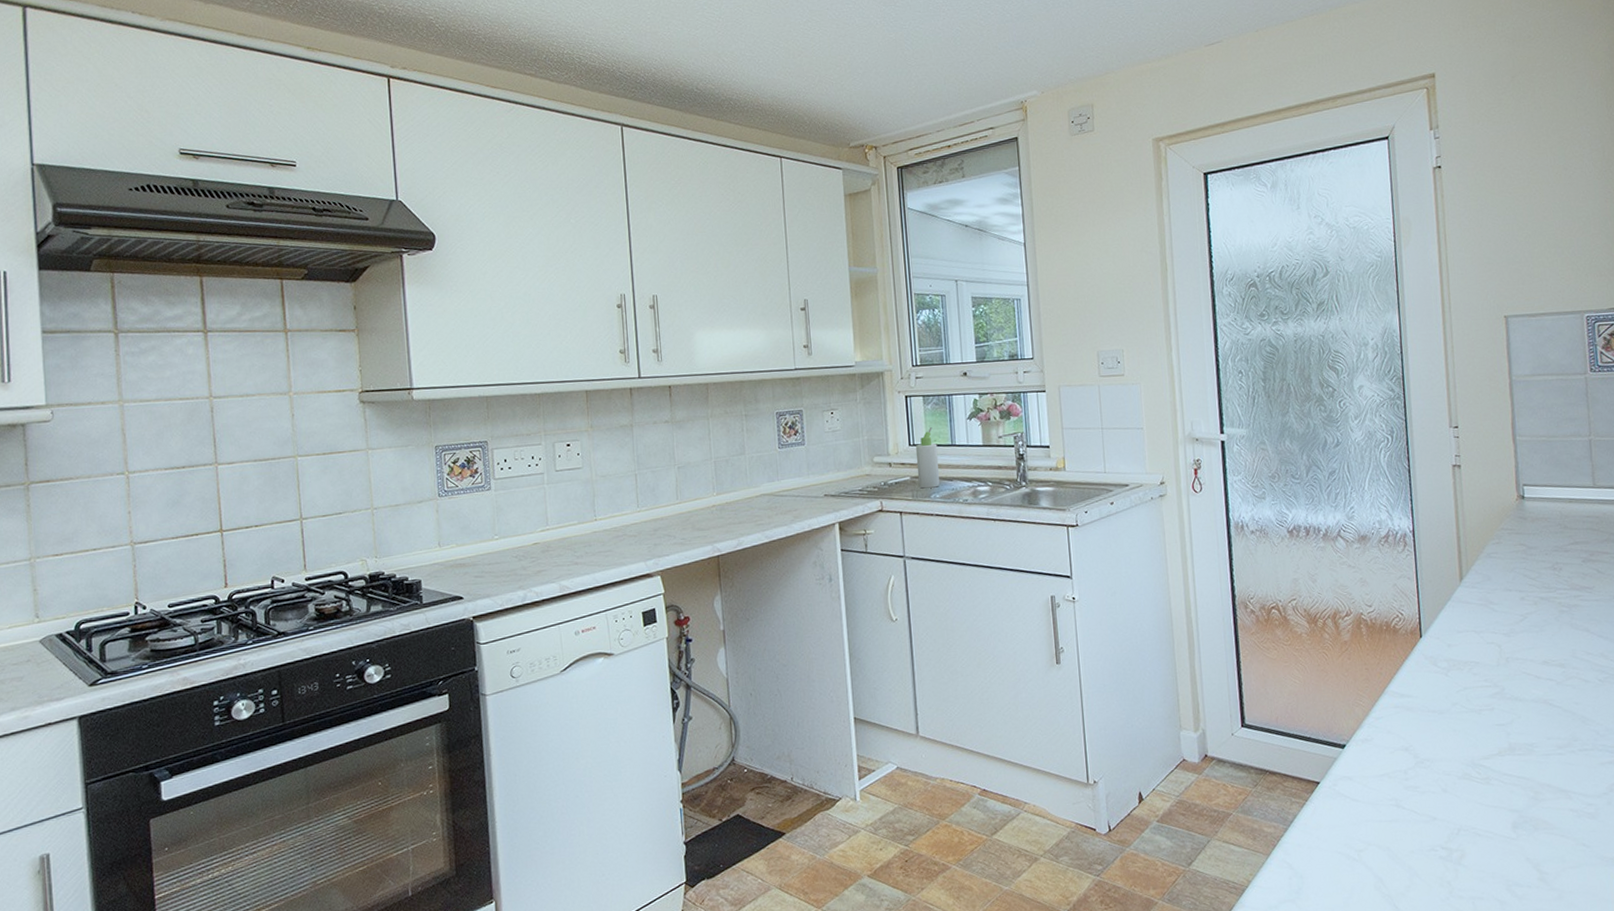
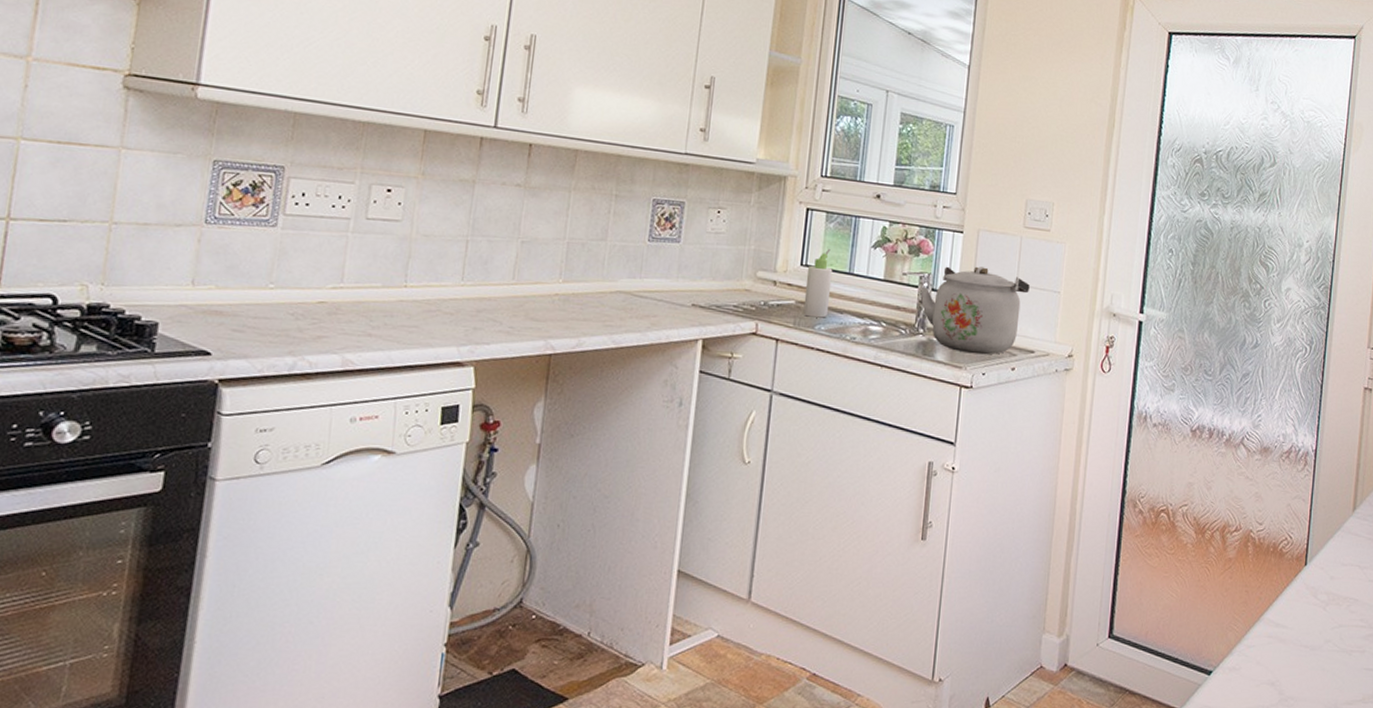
kettle: none [1017,418,1115,496] -> present [921,266,1030,355]

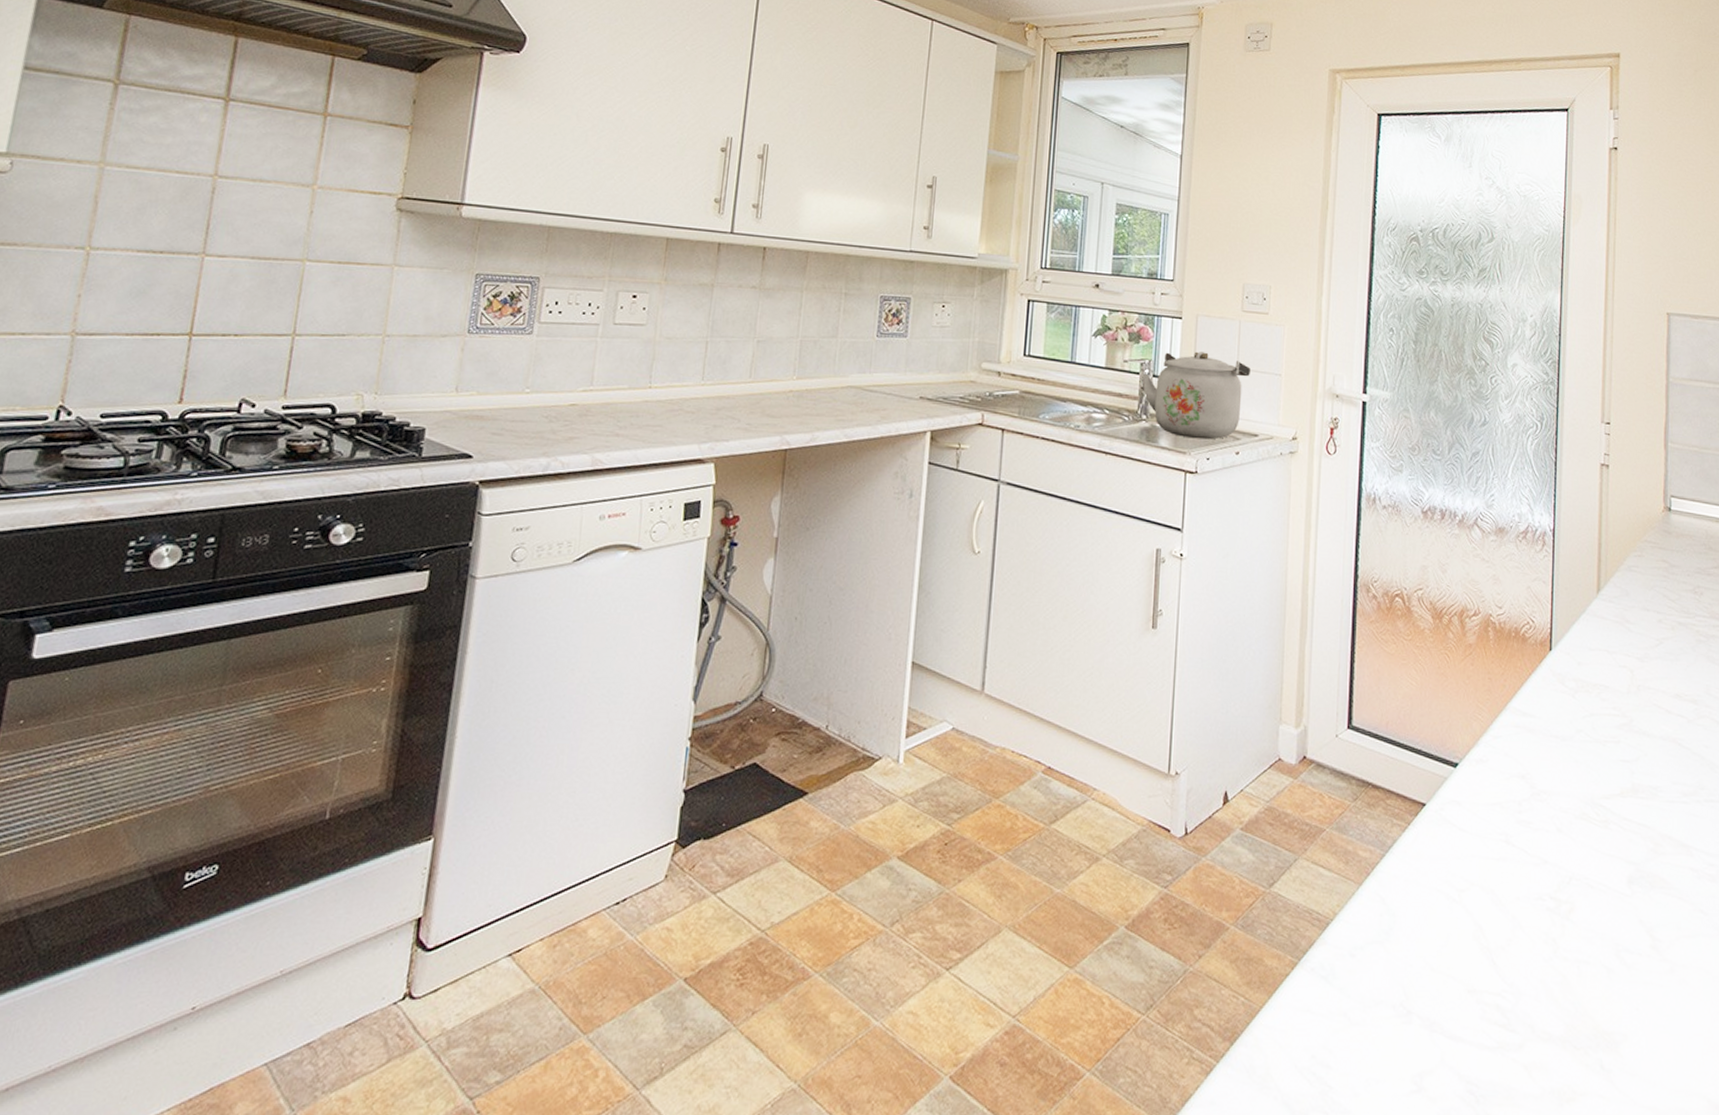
bottle: present [803,249,833,318] -> none [1027,339,1055,407]

